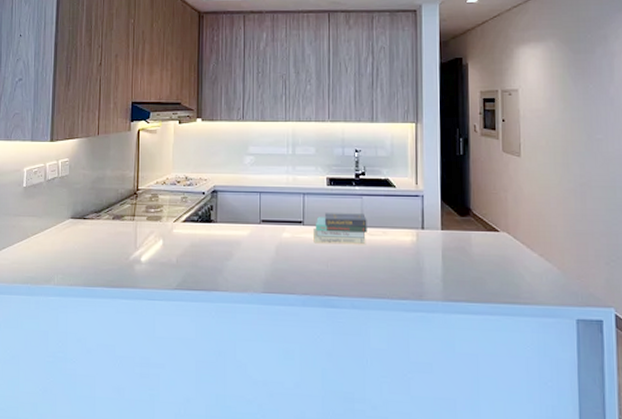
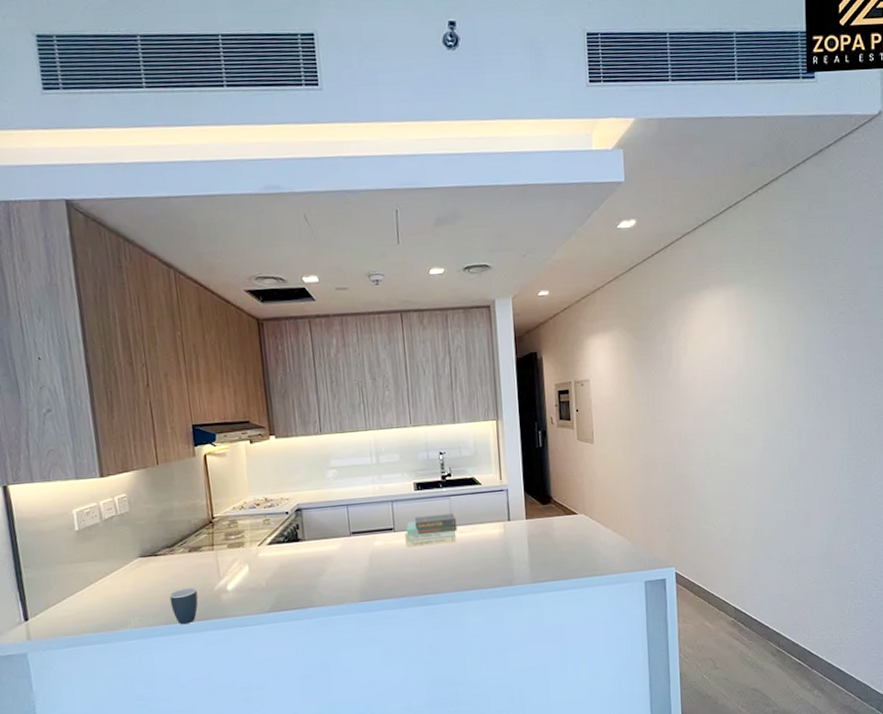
mug: none [90,253,114,289] -> present [169,587,199,625]

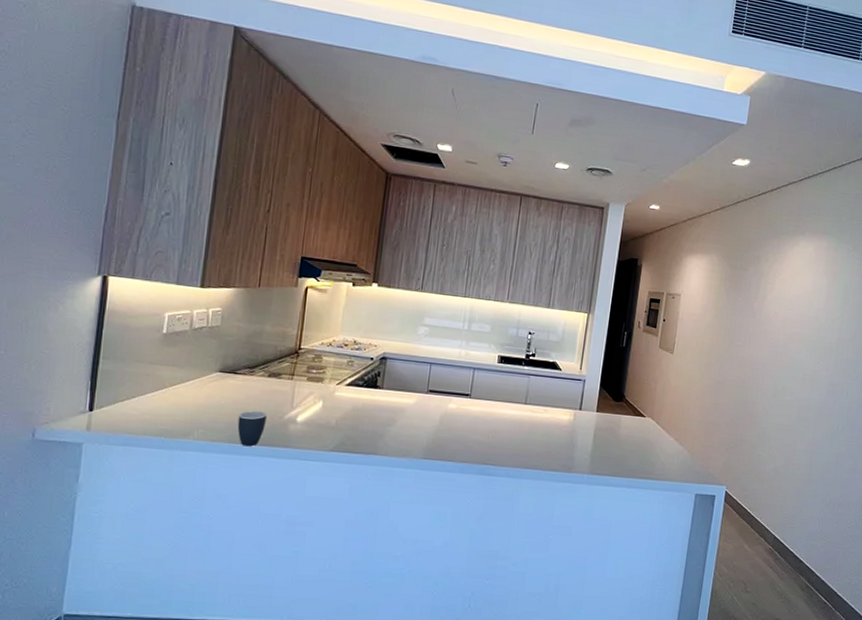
books: present [405,513,458,548] -> none [478,388,531,420]

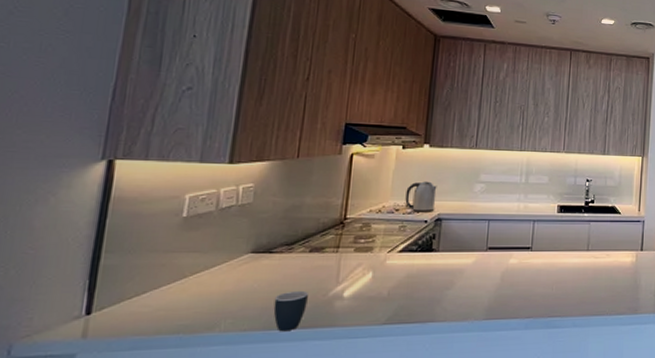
kettle: none [353,319,384,351] -> present [405,181,437,214]

